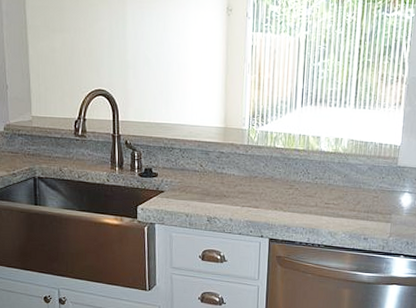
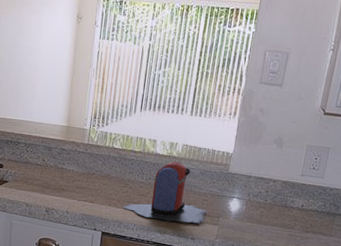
coffee maker: none [290,158,378,223] -> present [123,161,207,224]

